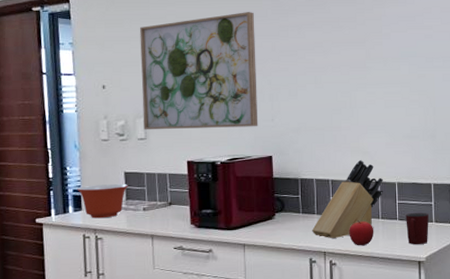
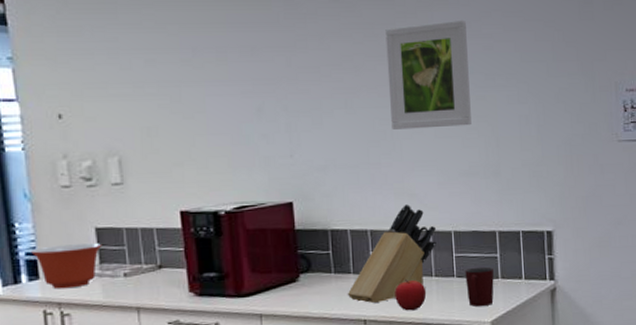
wall art: present [140,12,258,130] -> none [106,16,273,173]
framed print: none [348,14,414,100] -> present [385,19,472,130]

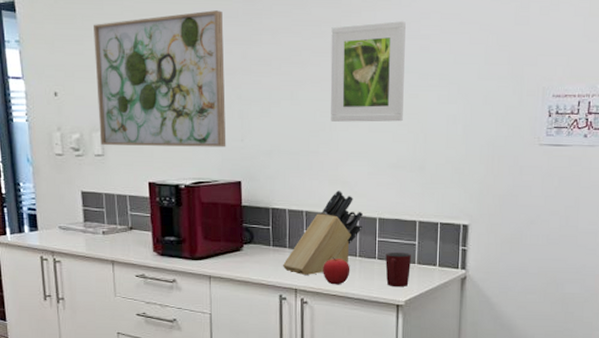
mixing bowl: present [31,243,102,289] -> none [32,204,86,240]
wall art: none [106,16,273,173] -> present [94,10,226,147]

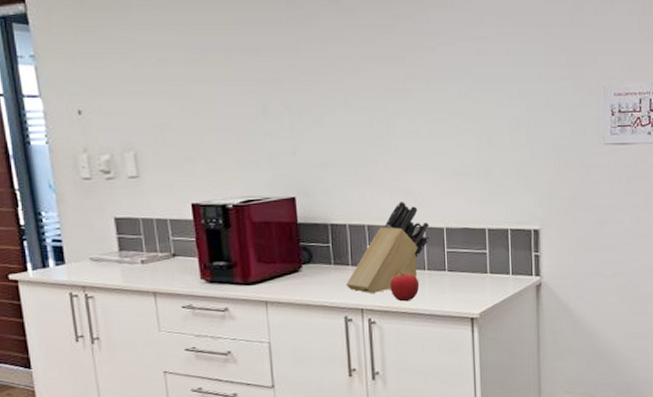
wall art: present [94,10,226,147] -> none [120,17,277,167]
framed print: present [330,20,406,122] -> none [383,23,464,130]
mug: present [385,252,411,288] -> none [456,262,483,300]

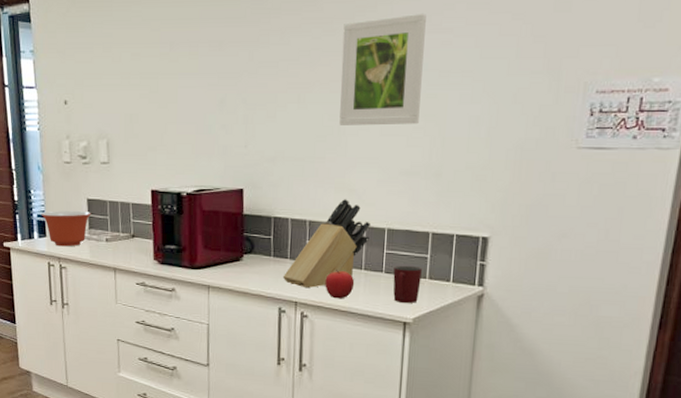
mixing bowl: none [57,232,121,274] -> present [41,211,92,247]
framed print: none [383,23,464,130] -> present [339,13,426,126]
mug: none [456,262,483,300] -> present [393,265,422,304]

